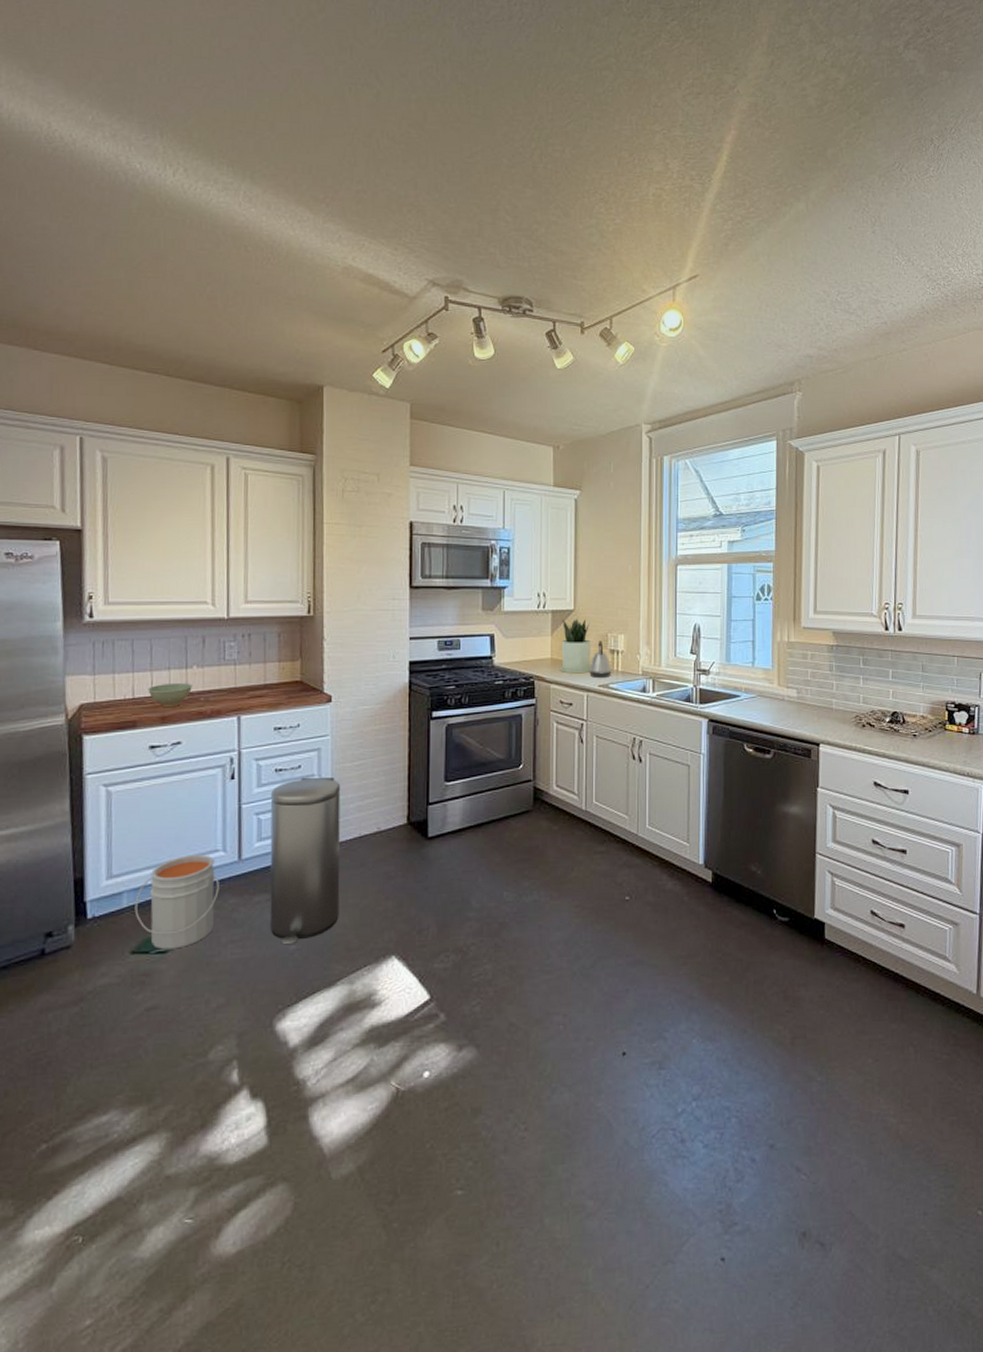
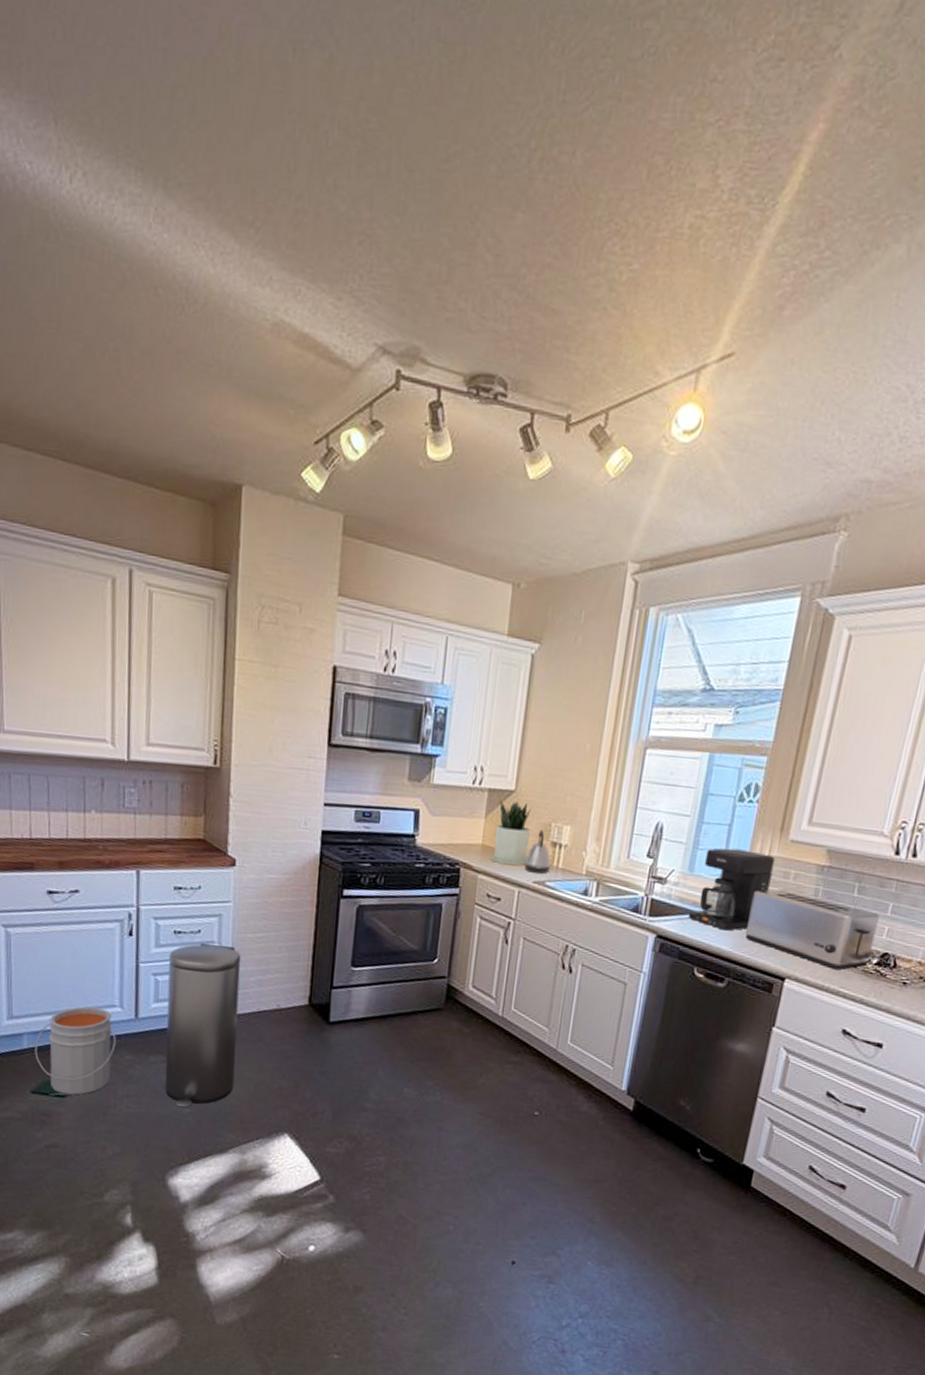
bowl: present [148,682,192,708] -> none [45,826,90,853]
coffee maker: none [731,639,793,709] -> present [688,848,774,931]
toaster: none [780,668,884,731] -> present [745,889,880,970]

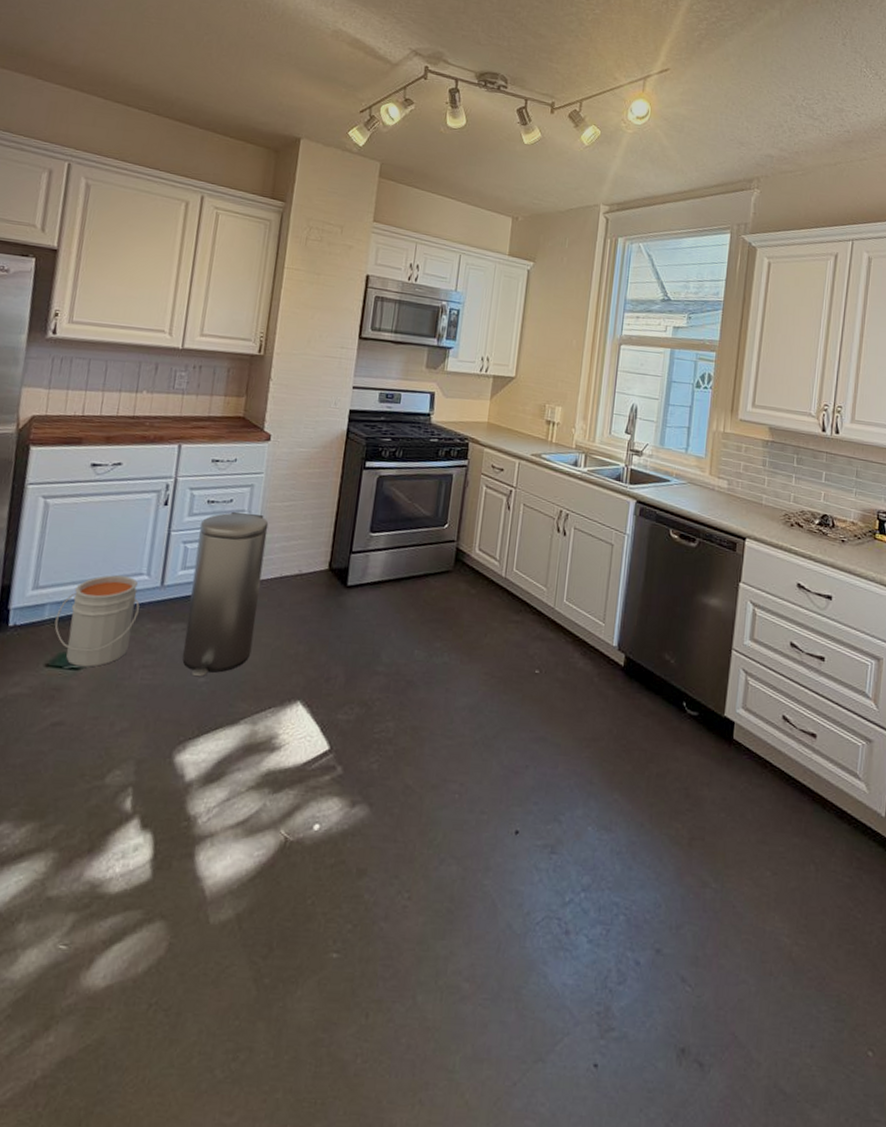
planter: present [489,800,531,866] -> none [494,385,529,441]
kettle: present [524,830,551,874] -> none [523,410,546,448]
coffee maker: present [688,848,774,931] -> none [661,426,728,496]
toaster: present [745,889,880,970] -> none [709,460,817,530]

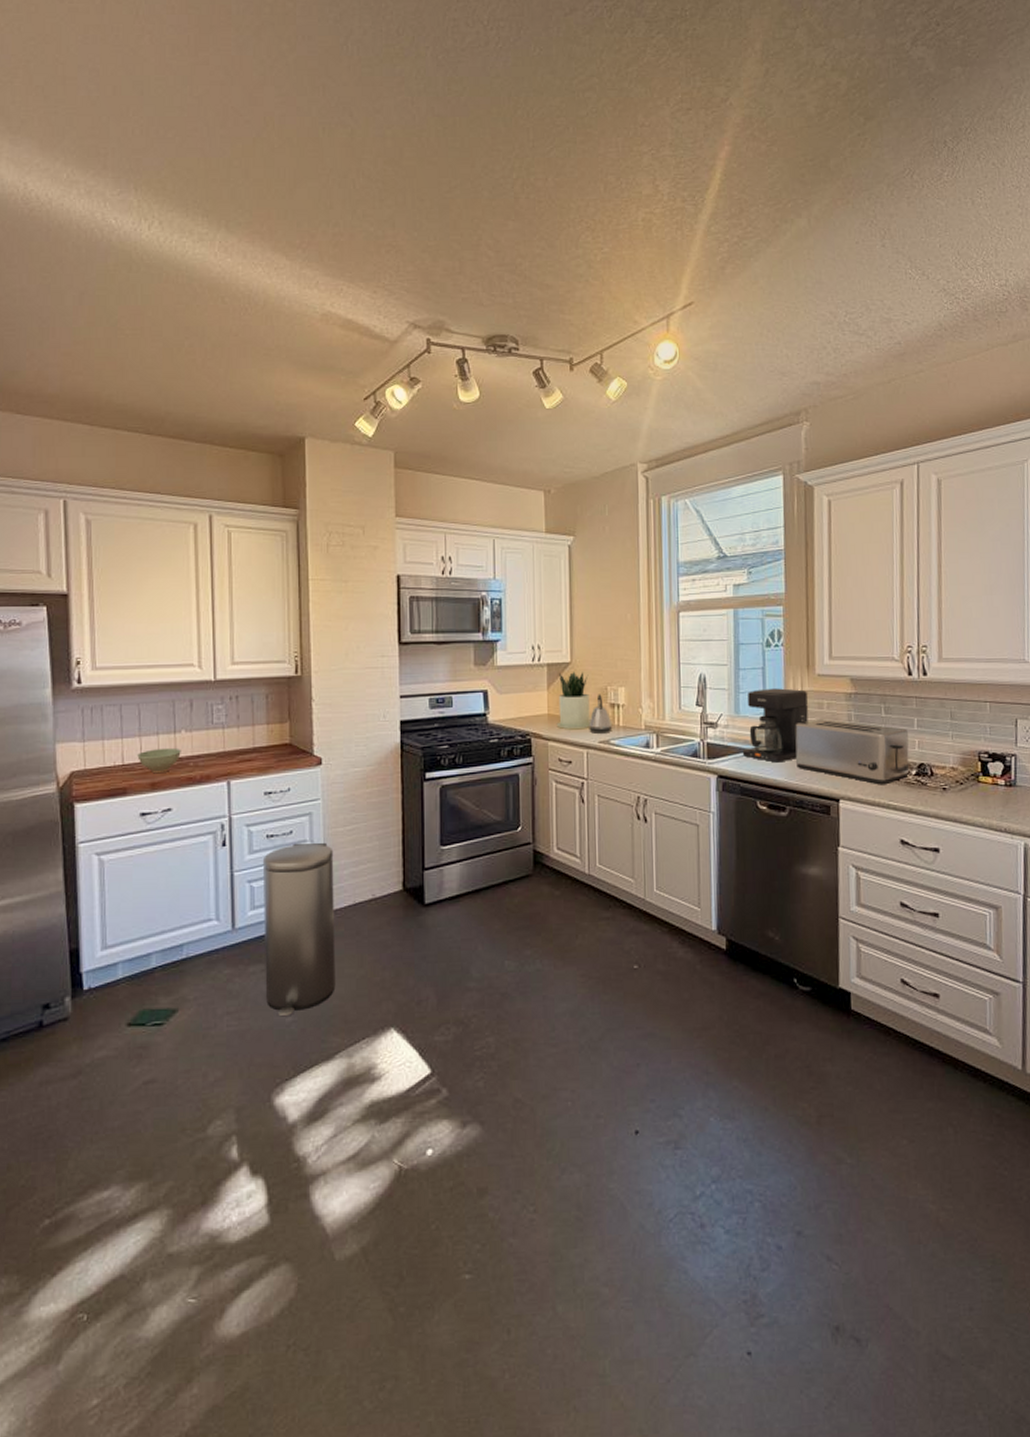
bucket: present [54,575,140,667] -> none [130,924,213,1022]
bowl: none [97,405,140,429] -> present [137,747,181,774]
planter: none [494,385,529,441] -> present [556,671,590,730]
kettle: none [523,410,546,448] -> present [588,694,613,734]
coffee maker: none [661,426,728,496] -> present [742,688,808,763]
toaster: none [709,460,817,530] -> present [795,718,909,785]

